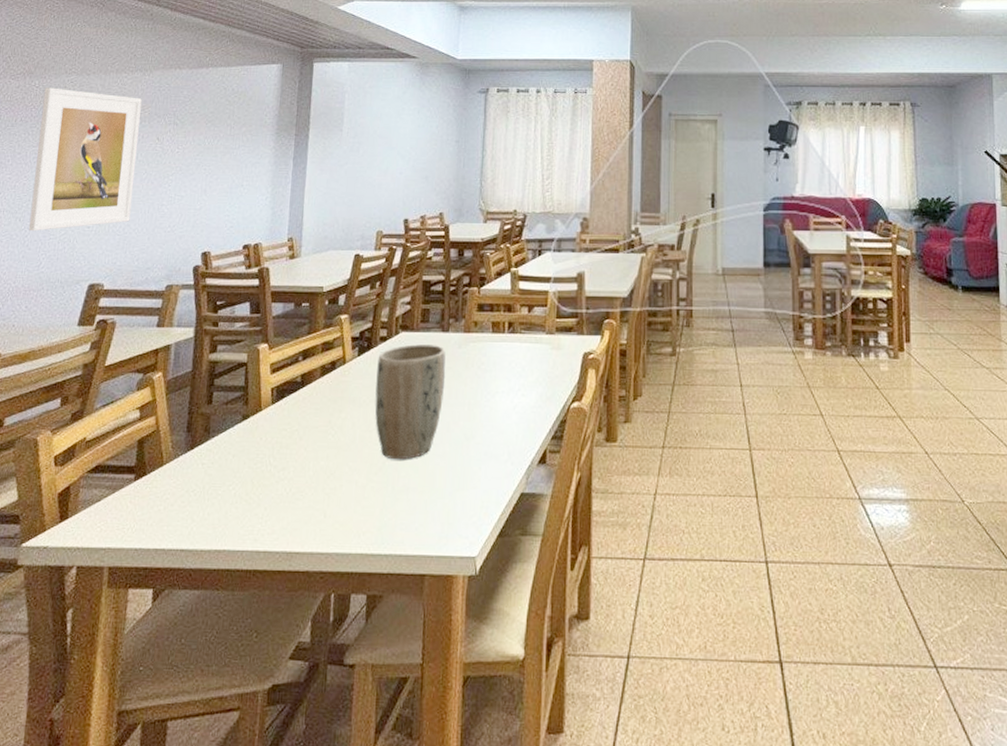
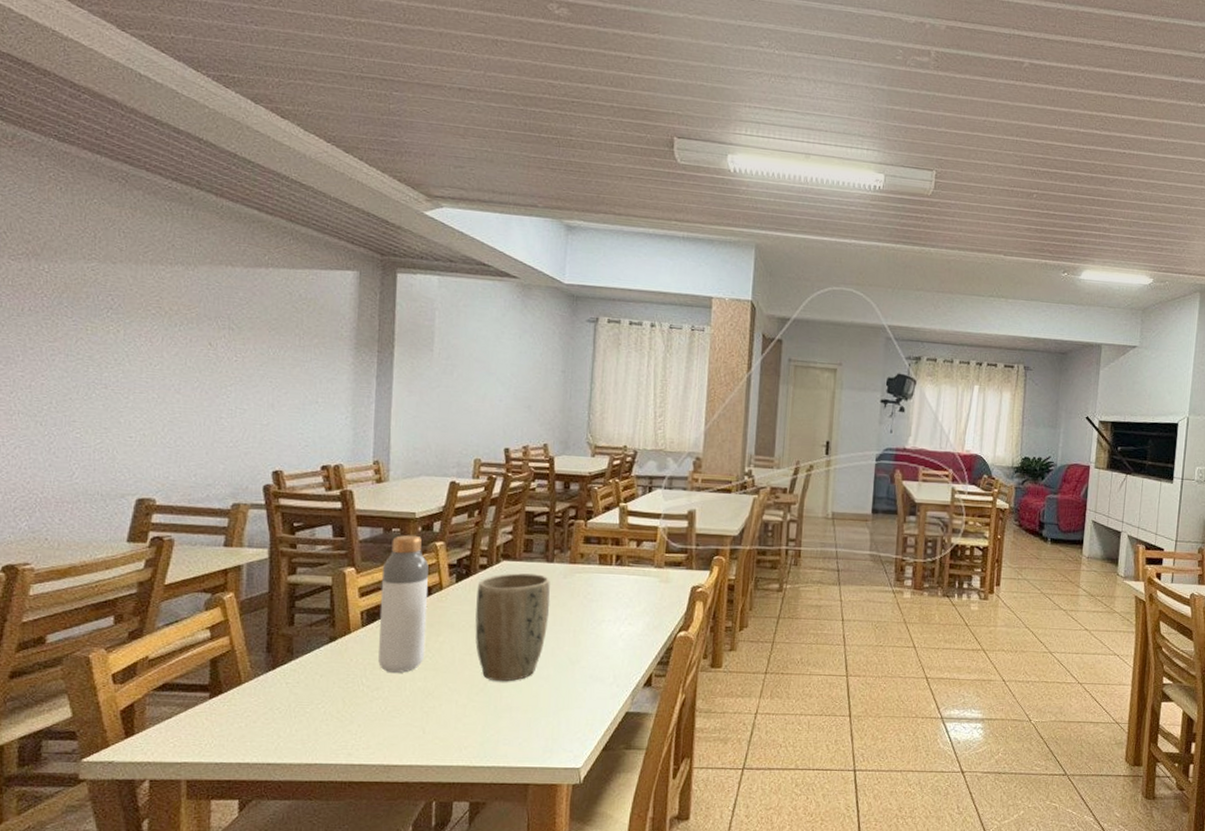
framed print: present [28,87,142,232] -> none [53,273,186,438]
bottle: none [285,309,334,452] -> present [378,534,429,673]

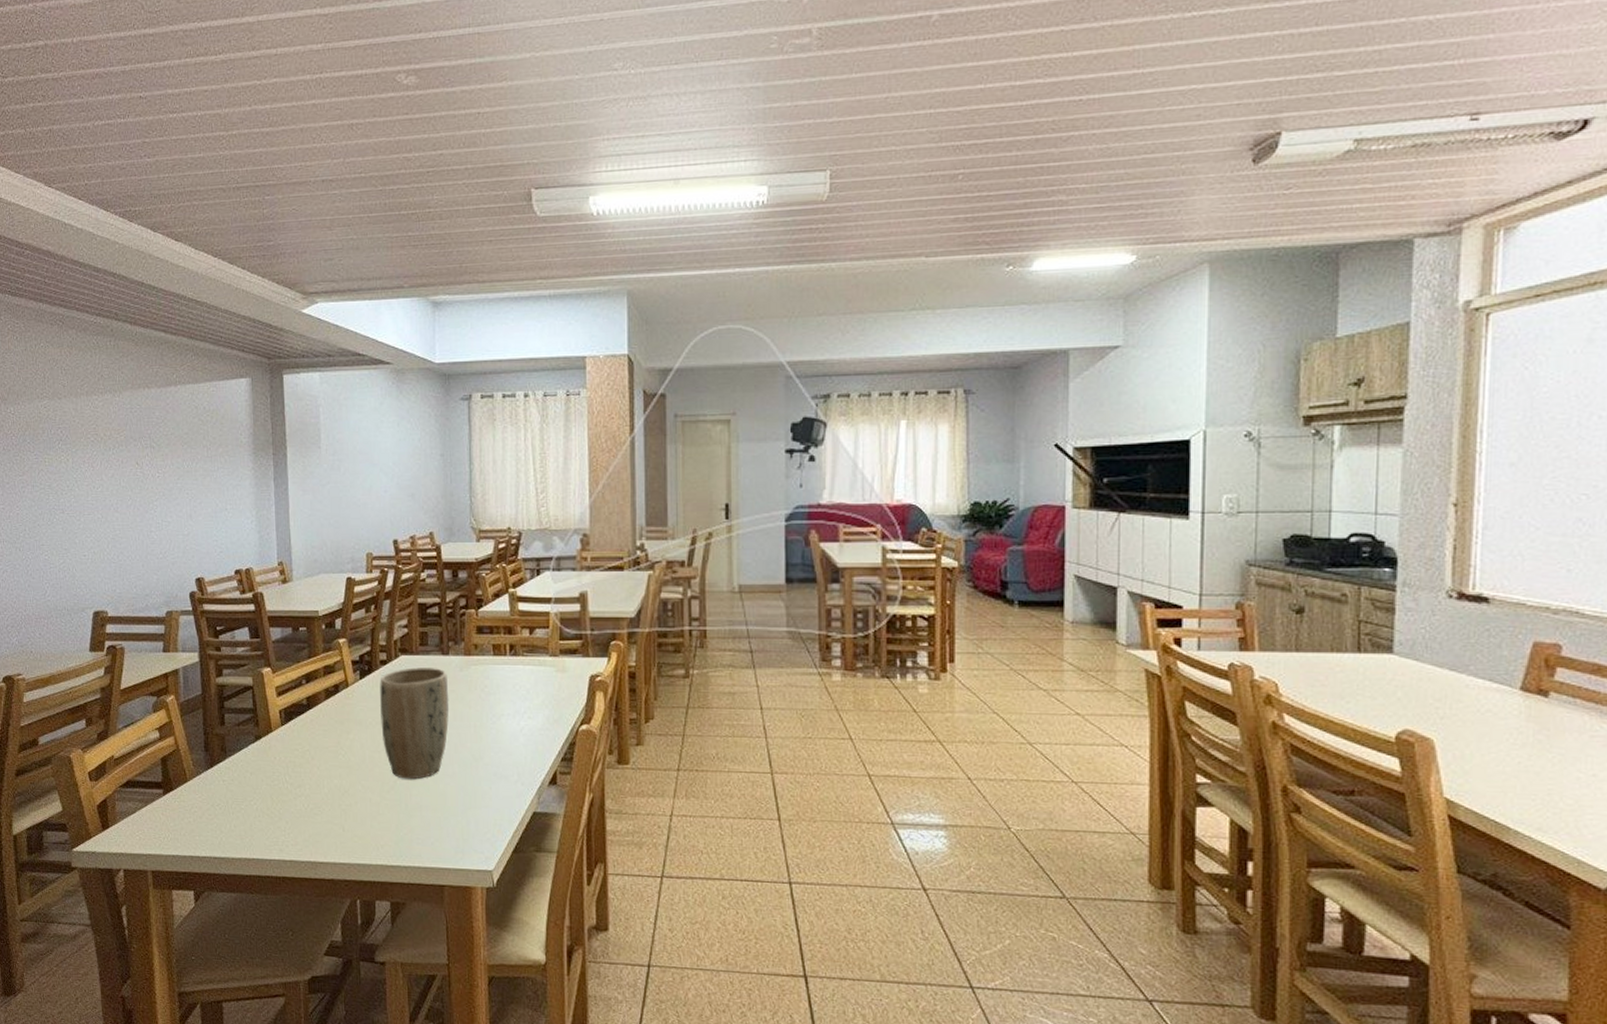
bottle: present [378,534,429,673] -> none [294,633,338,771]

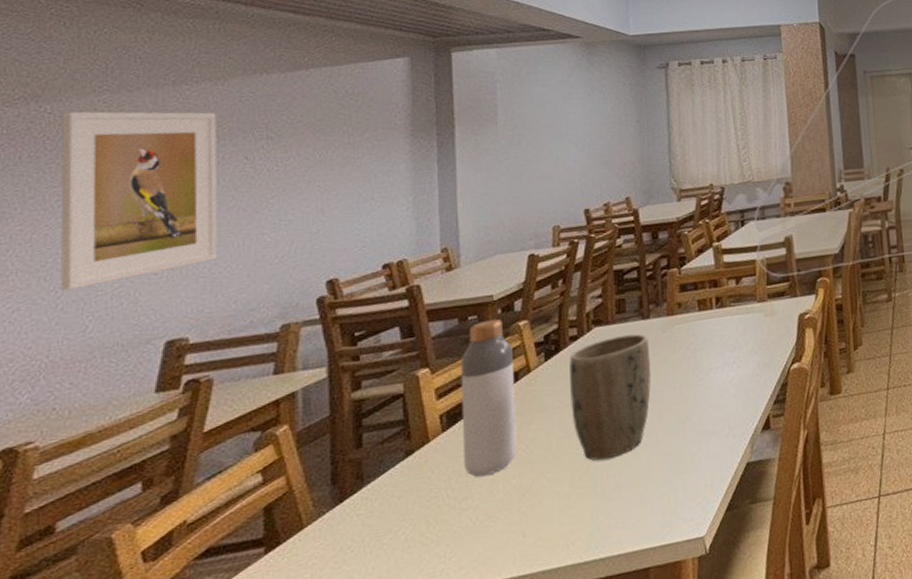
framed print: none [20,414,123,561] -> present [60,111,218,292]
bottle: none [294,633,338,771] -> present [460,319,518,477]

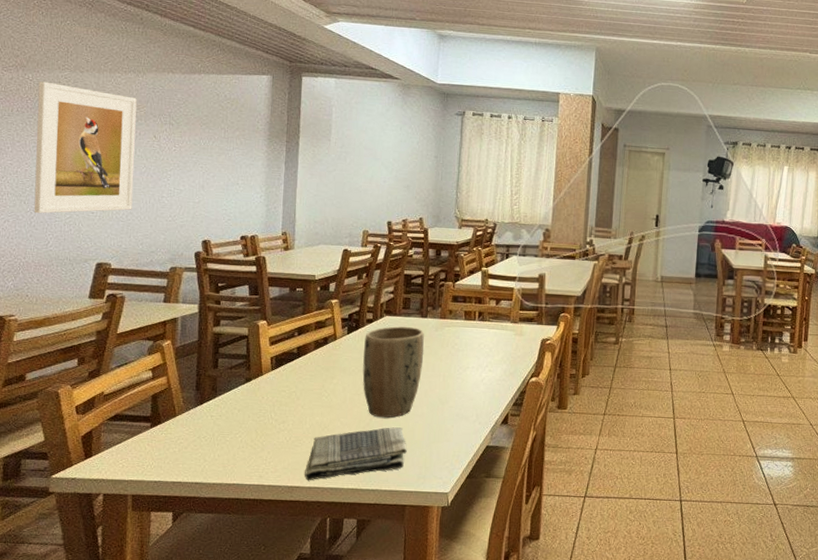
bottle: present [460,319,518,477] -> none [284,293,326,409]
dish towel: none [503,466,643,570] -> present [305,427,407,481]

